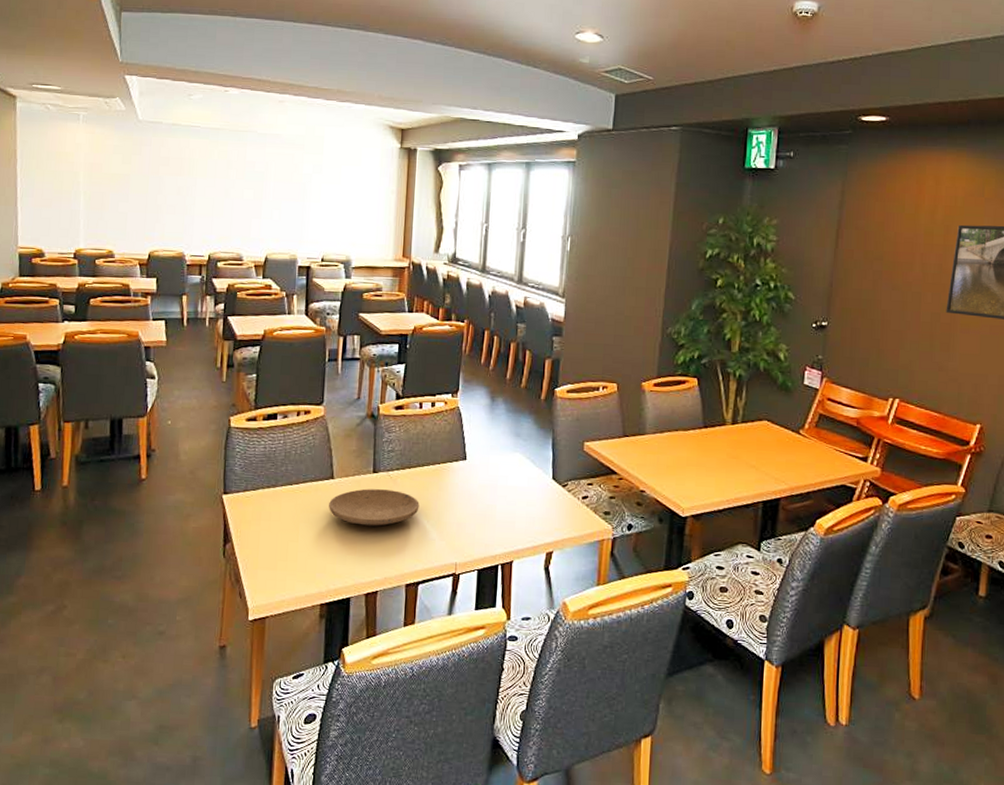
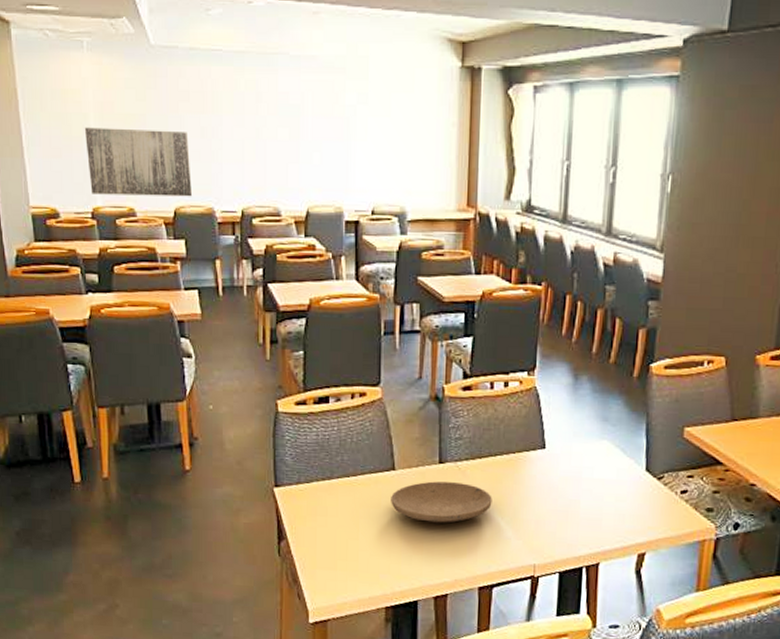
wall art: none [74,183,166,243] -> present [85,127,192,197]

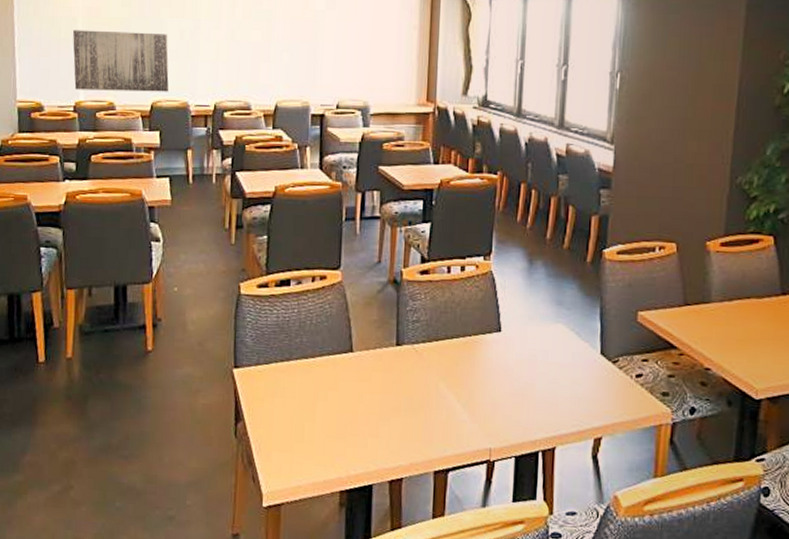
plate: present [391,481,492,523] -> none [348,363,449,406]

